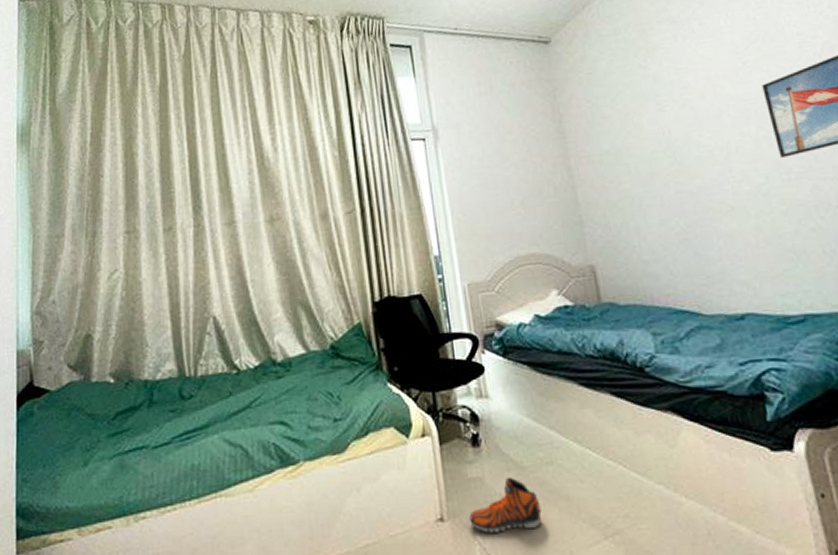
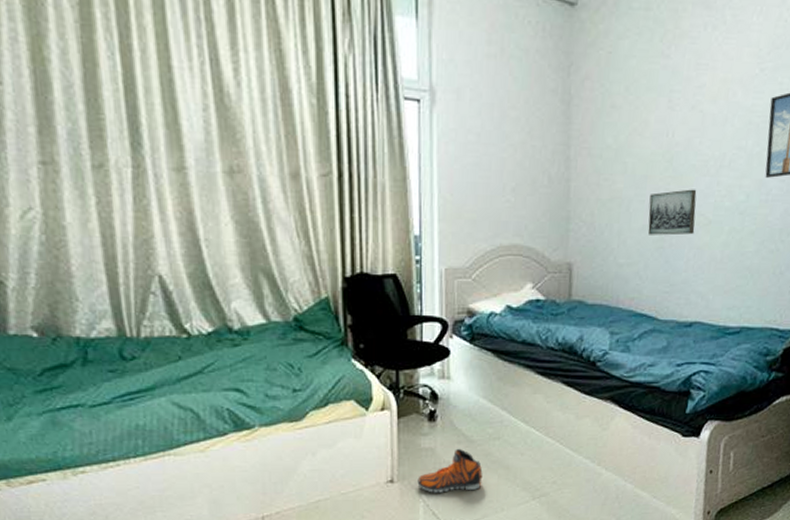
wall art: none [660,178,719,229] -> present [648,189,697,236]

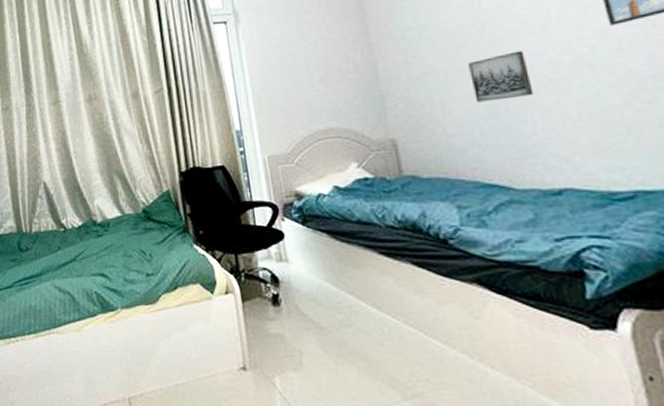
sneaker: present [417,449,483,493] -> none [270,336,341,385]

